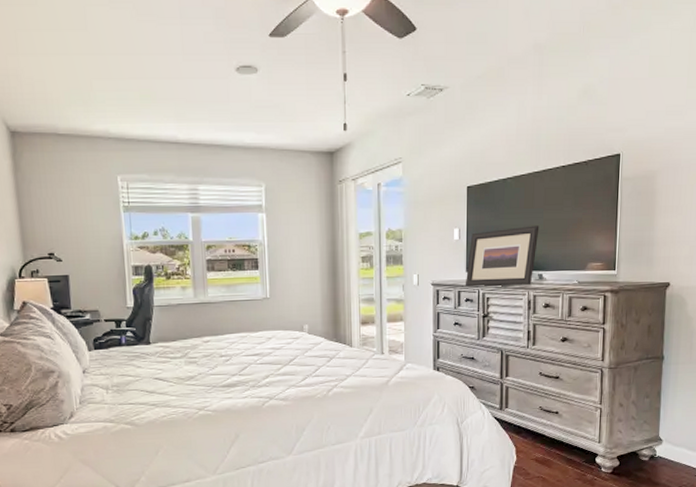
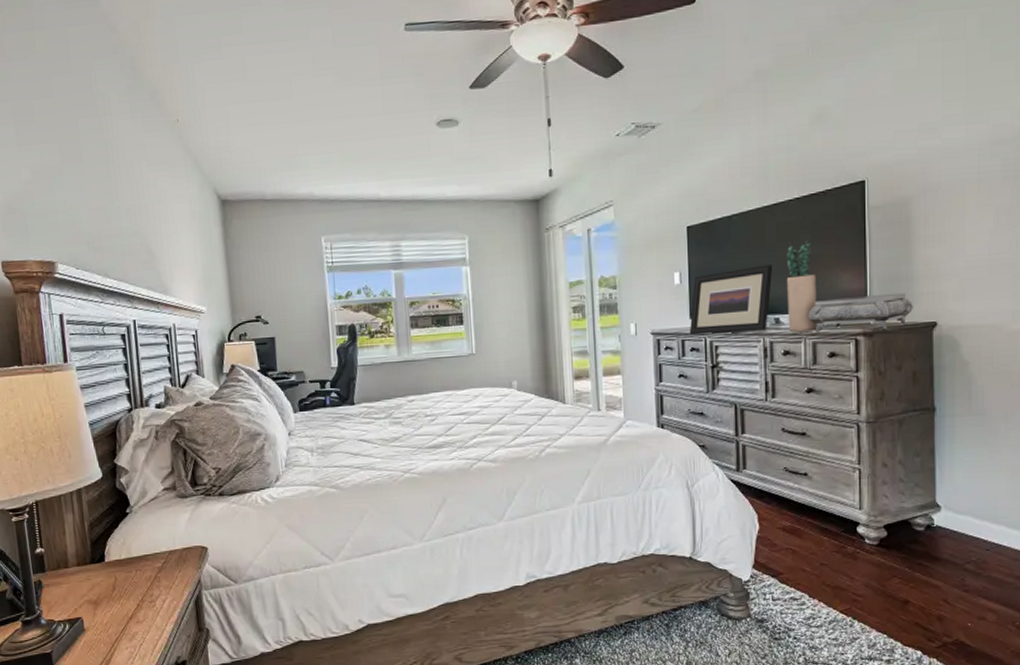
vase: none [549,200,575,288] -> present [786,234,817,332]
jewelry box: none [567,255,652,289] -> present [808,292,913,332]

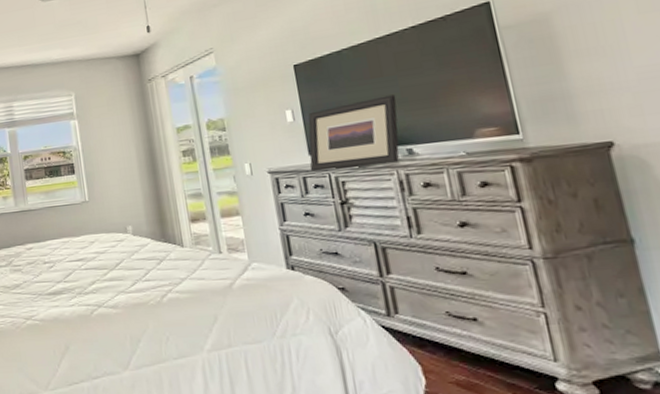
vase: present [786,234,817,332] -> none [409,61,460,163]
jewelry box: present [808,292,913,332] -> none [446,112,578,161]

